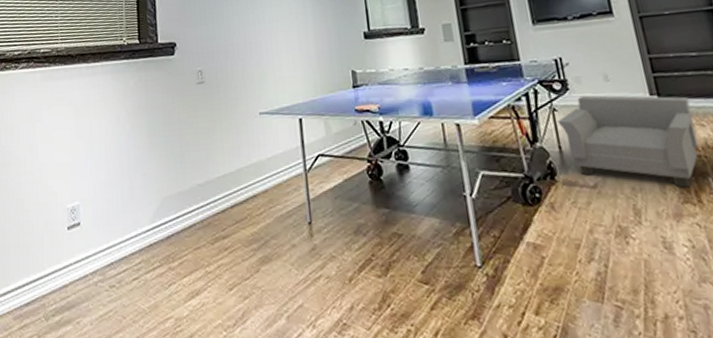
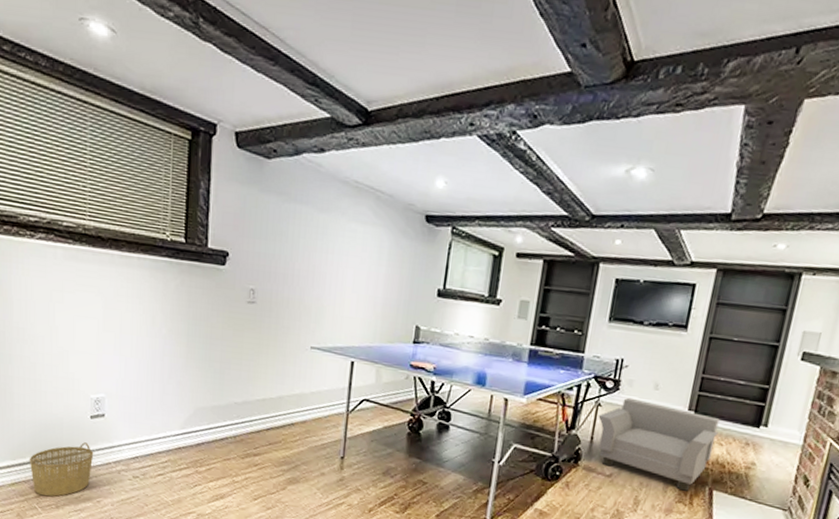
basket: none [12,257,72,326] -> present [29,442,94,497]

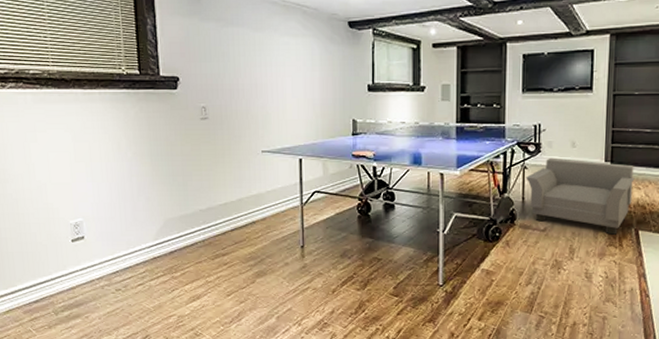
basket: present [29,442,94,497] -> none [20,264,78,319]

